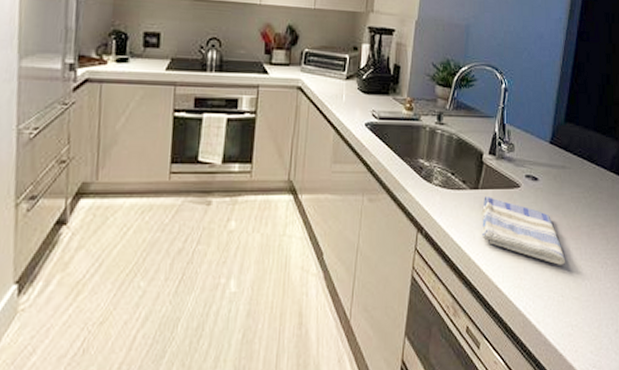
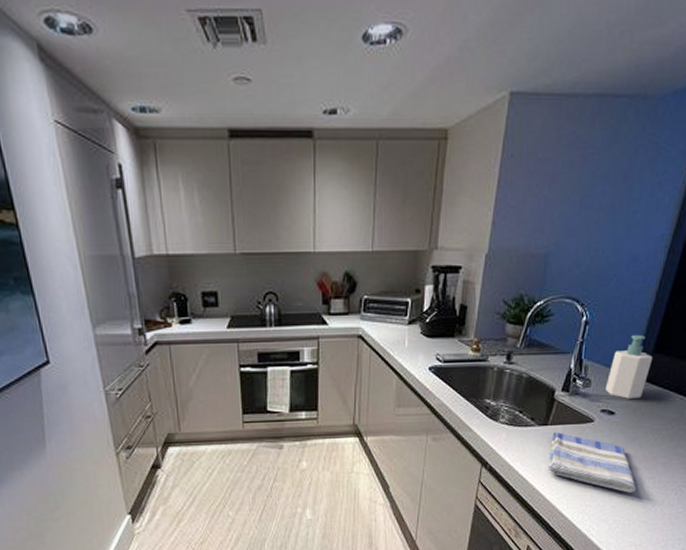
soap bottle: none [527,103,565,165] -> present [604,334,653,399]

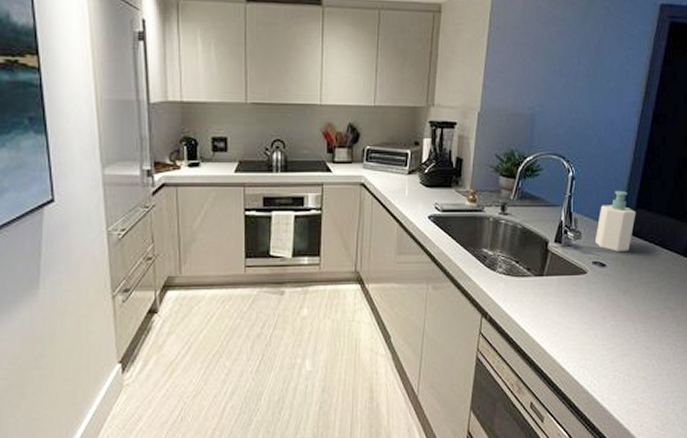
dish towel: present [547,432,636,493] -> none [546,283,632,347]

